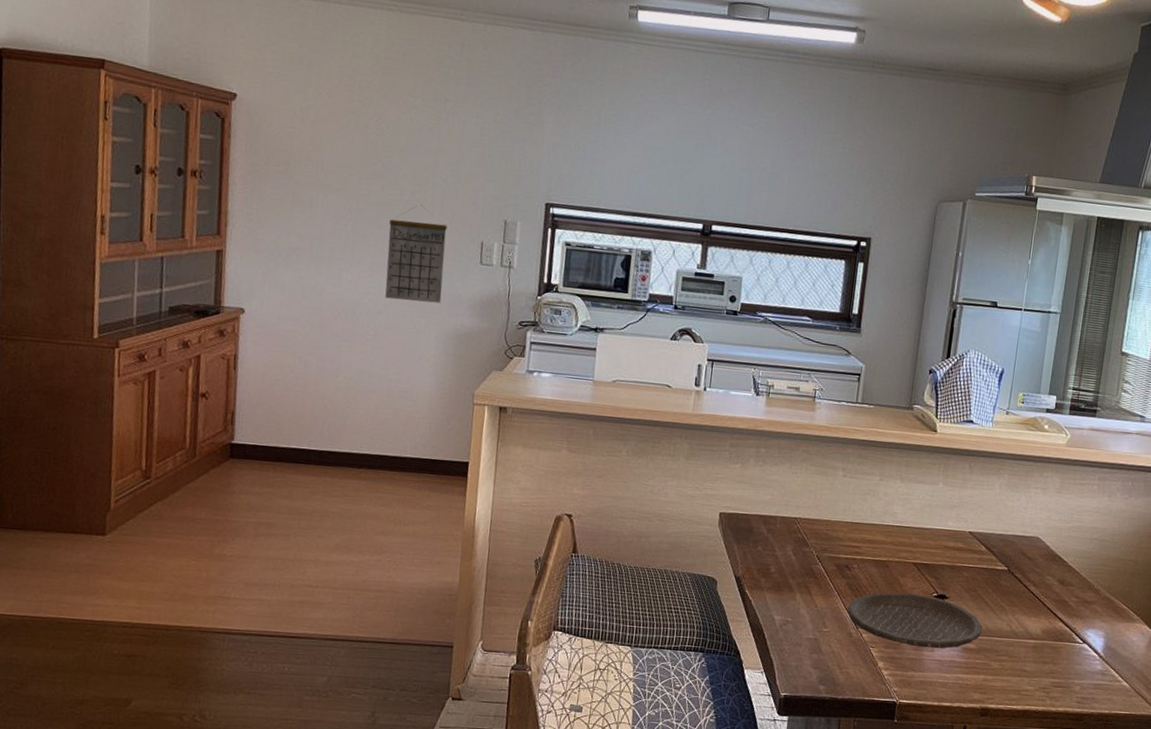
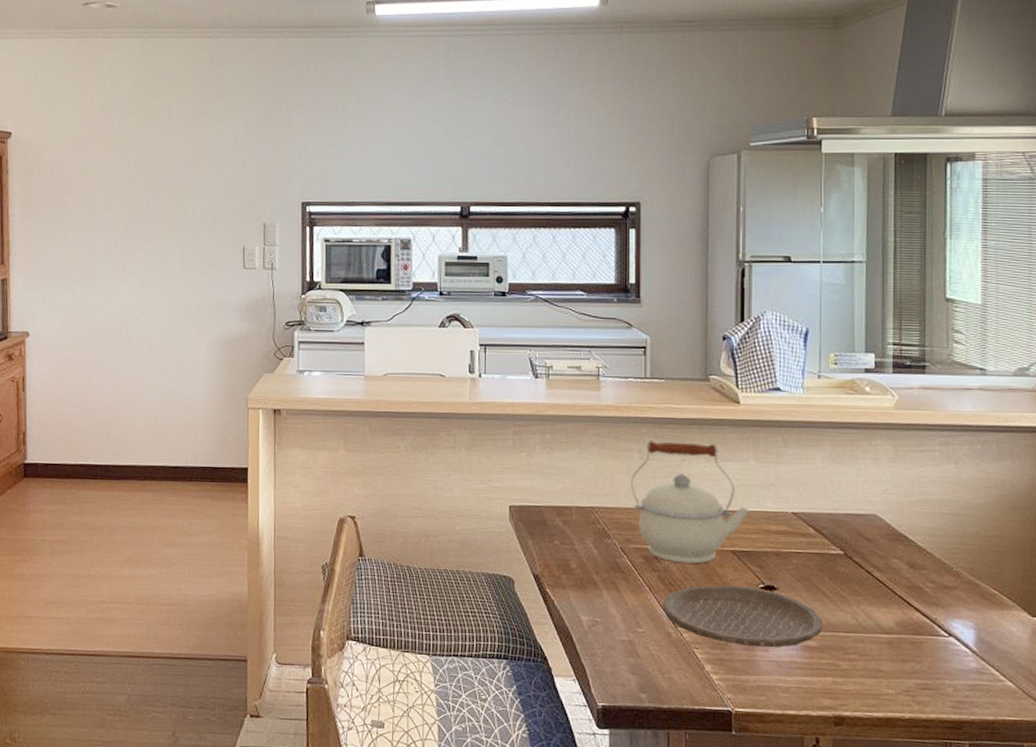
calendar: present [385,205,447,304] -> none [155,217,210,311]
kettle: none [831,460,934,573] -> present [630,441,750,564]

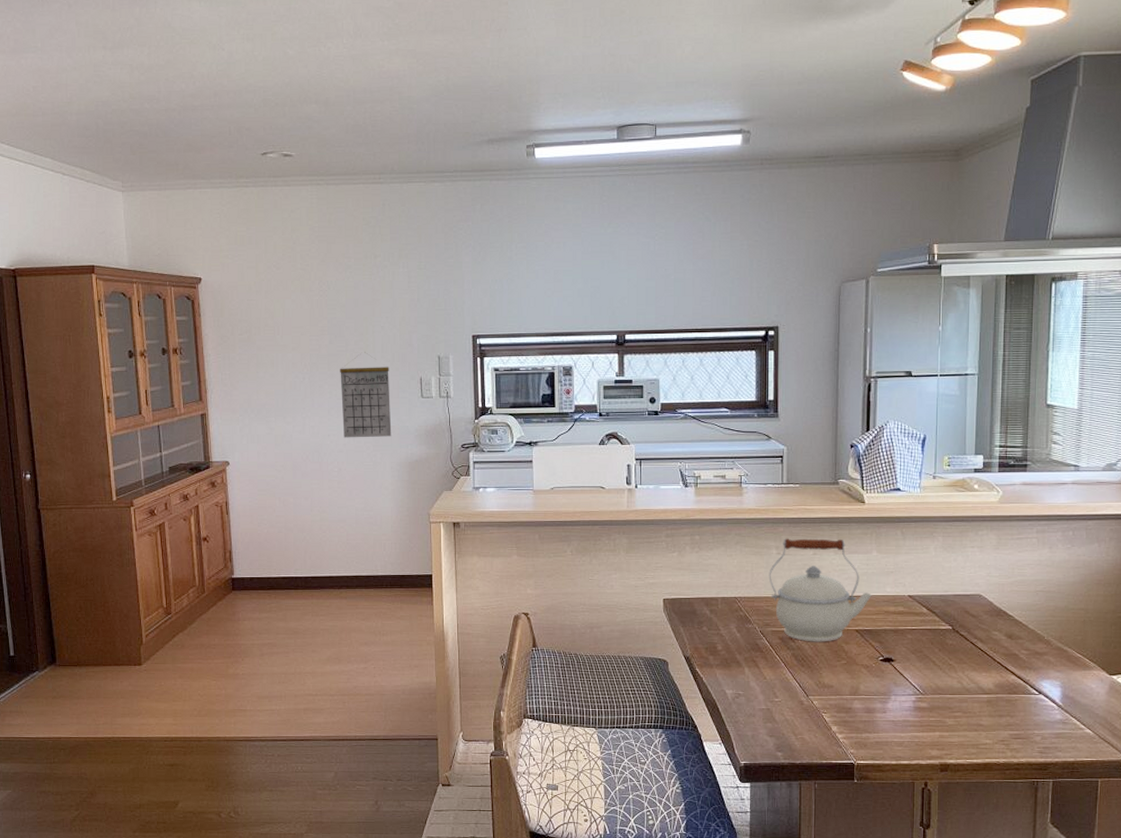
calendar: none [155,217,210,311] -> present [340,352,392,438]
plate: present [663,585,823,648] -> none [796,659,933,710]

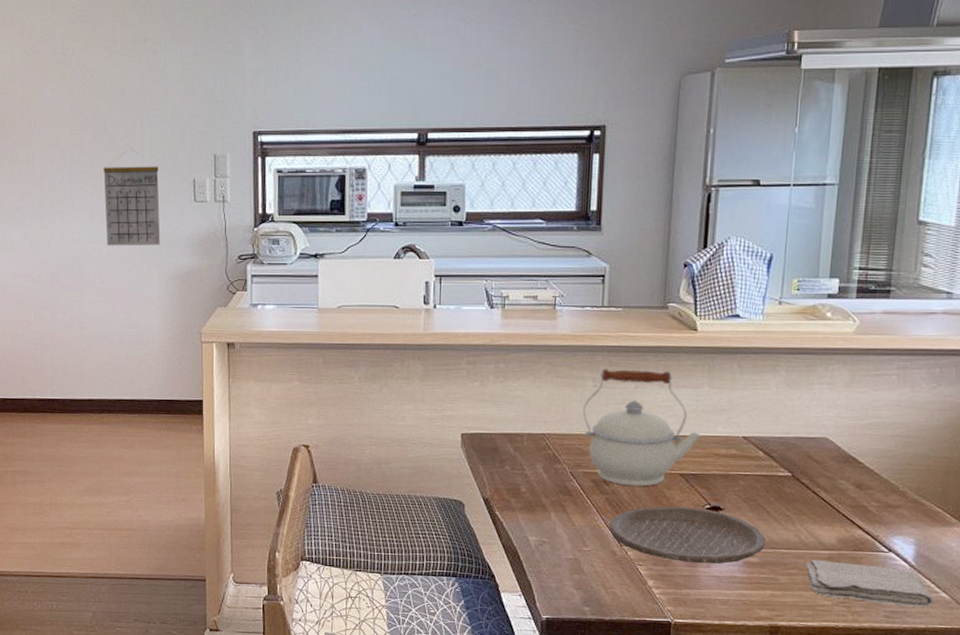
plate: none [796,659,933,710] -> present [609,506,766,565]
washcloth: none [968,703,1080,743] -> present [805,560,934,607]

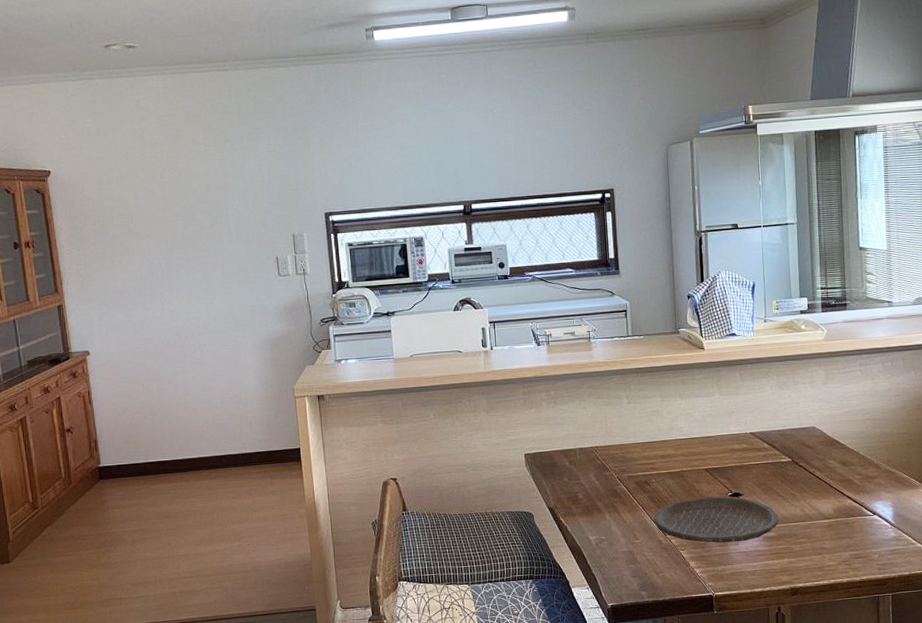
calendar: present [103,149,160,246] -> none [196,235,252,320]
kettle: present [582,369,701,487] -> none [621,384,717,484]
washcloth: present [805,560,934,607] -> none [811,527,912,559]

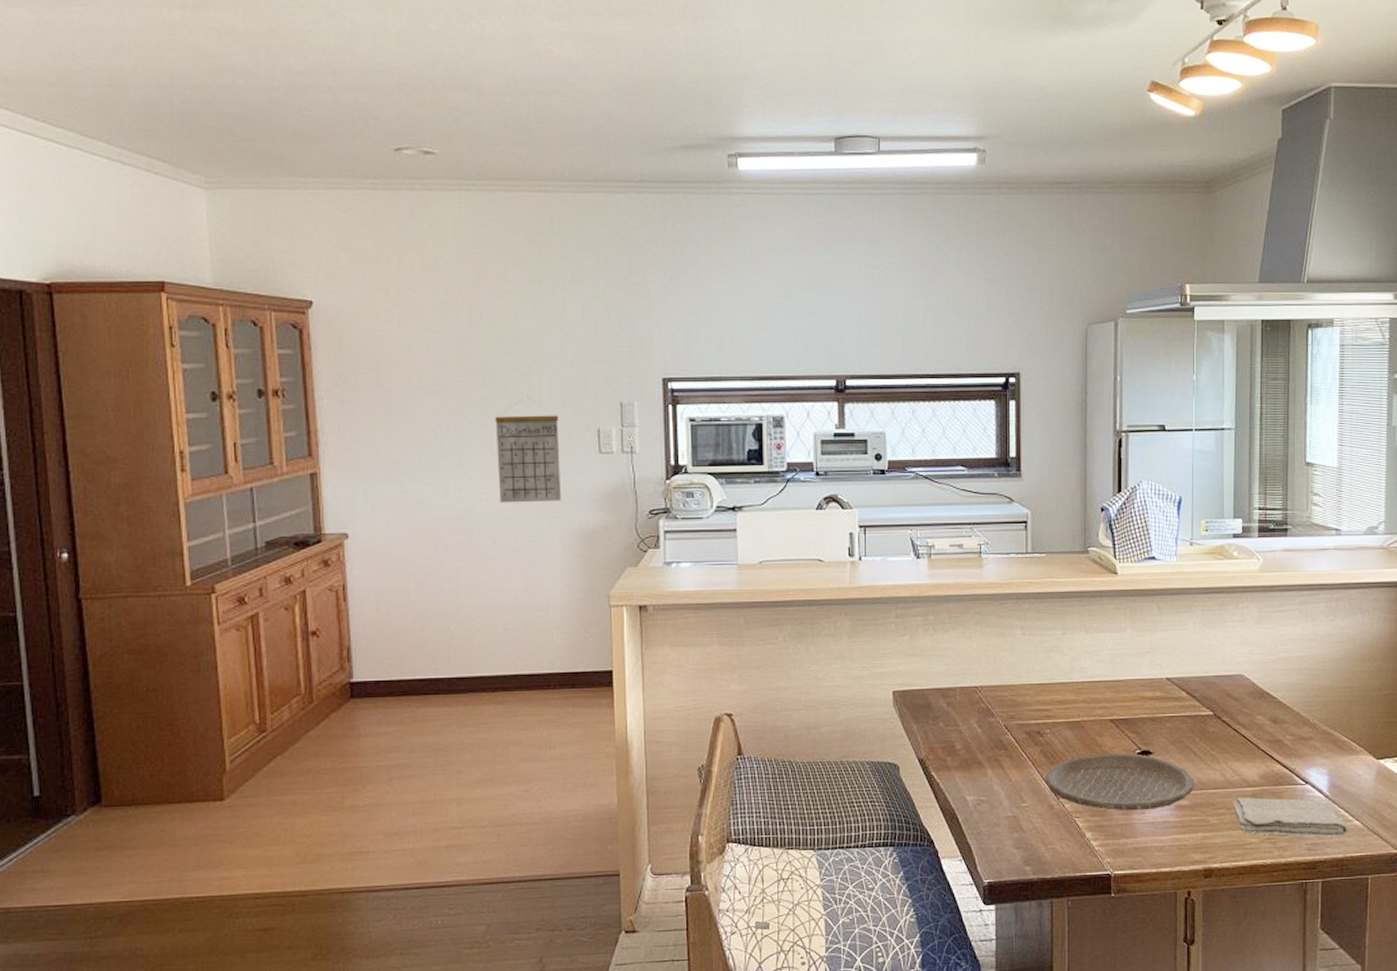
calendar: none [196,235,252,320] -> present [495,397,562,503]
washcloth: none [811,527,912,559] -> present [1232,797,1348,837]

